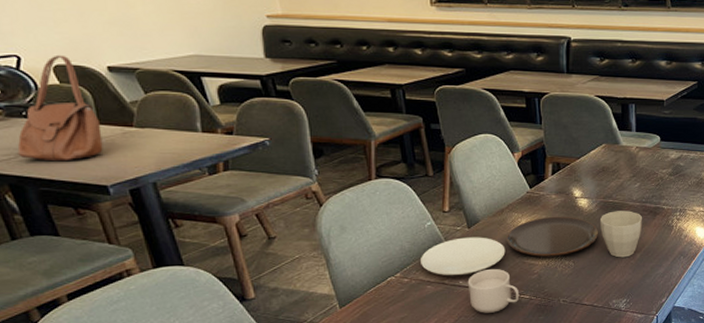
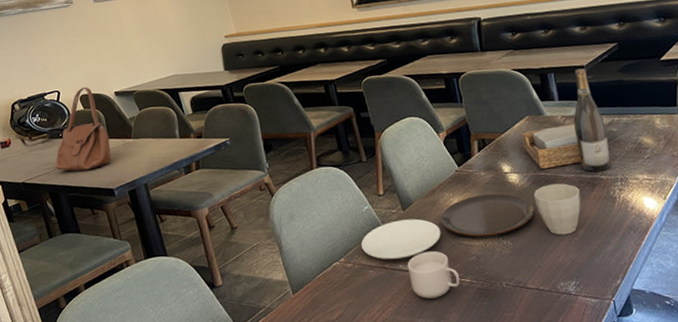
napkin holder: none [595,155,648,197] -> present [521,124,582,170]
wine bottle: none [645,103,674,203] -> present [573,68,611,173]

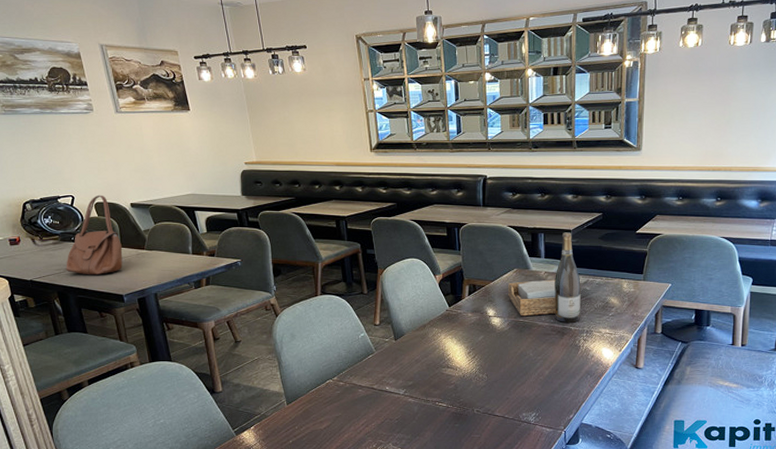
plate: present [361,218,441,260] -> none [354,348,427,382]
cup: present [407,251,460,299] -> none [393,377,438,418]
plate: present [440,193,534,237] -> none [428,332,509,369]
cup: present [533,183,582,235] -> none [511,330,551,374]

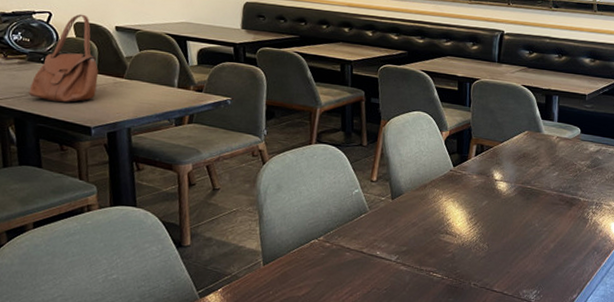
napkin holder: present [507,279,556,317] -> none [517,145,568,183]
wine bottle: present [553,232,581,324] -> none [564,96,593,194]

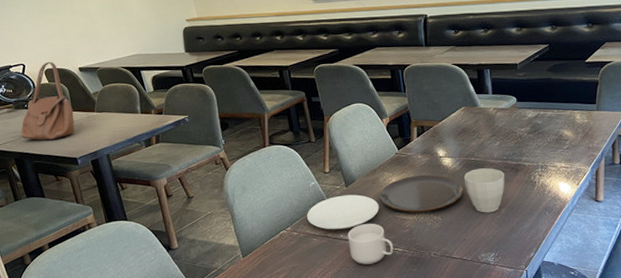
plate: none [344,208,424,246] -> present [307,194,379,230]
cup: none [384,242,433,288] -> present [347,223,394,265]
plate: none [426,196,514,237] -> present [380,174,463,212]
cup: none [516,197,559,247] -> present [463,168,506,213]

